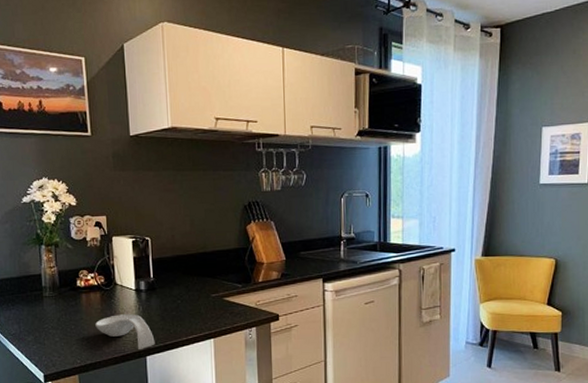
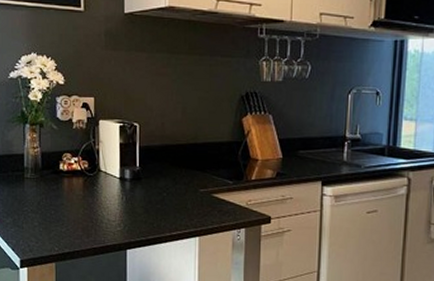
spoon rest: present [95,314,155,350] -> none [76,203,137,243]

